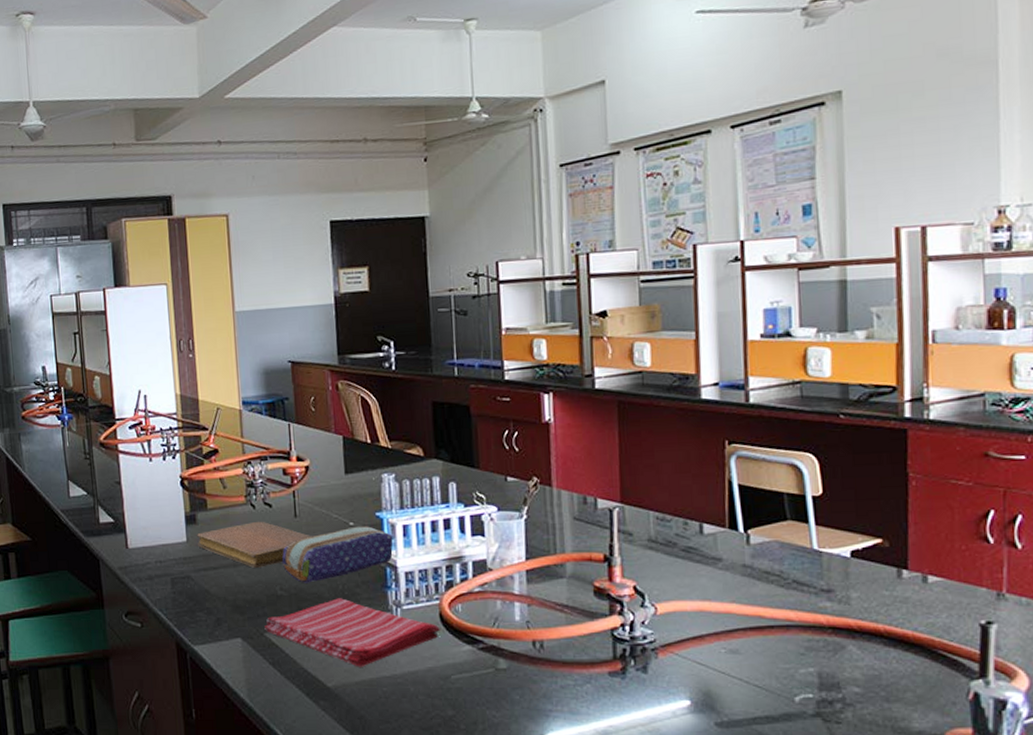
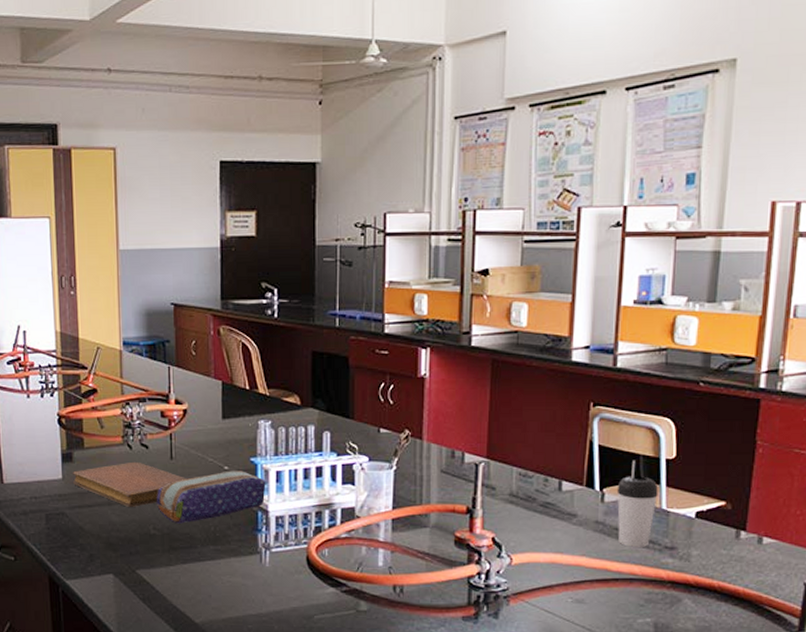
dish towel: present [264,598,440,667] -> none [136,539,306,605]
beverage cup: none [762,498,808,591] -> present [616,460,659,547]

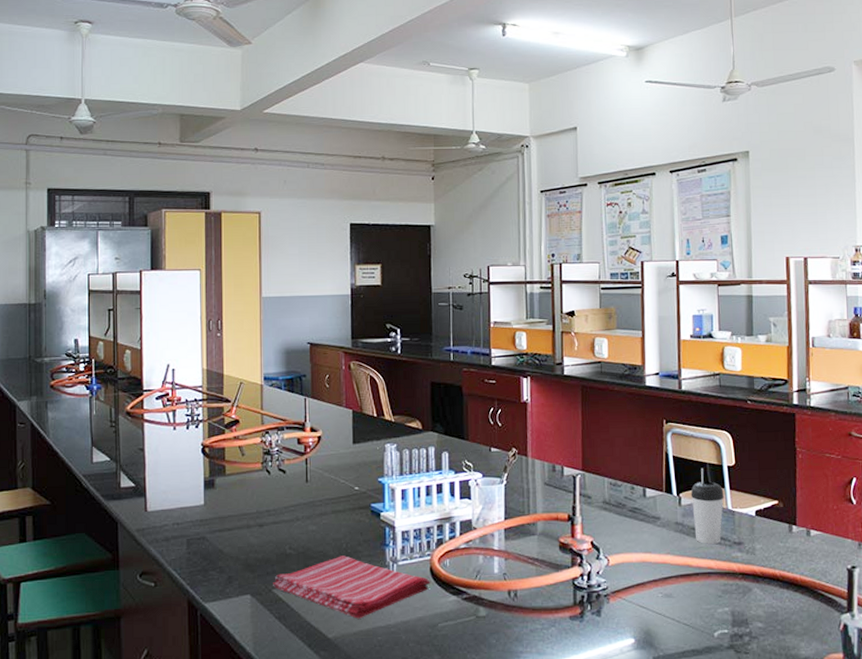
notebook: present [72,461,187,507] -> none [213,485,321,529]
dish towel: none [136,539,306,605] -> present [273,556,430,619]
pencil case: present [157,471,266,524] -> none [293,490,393,543]

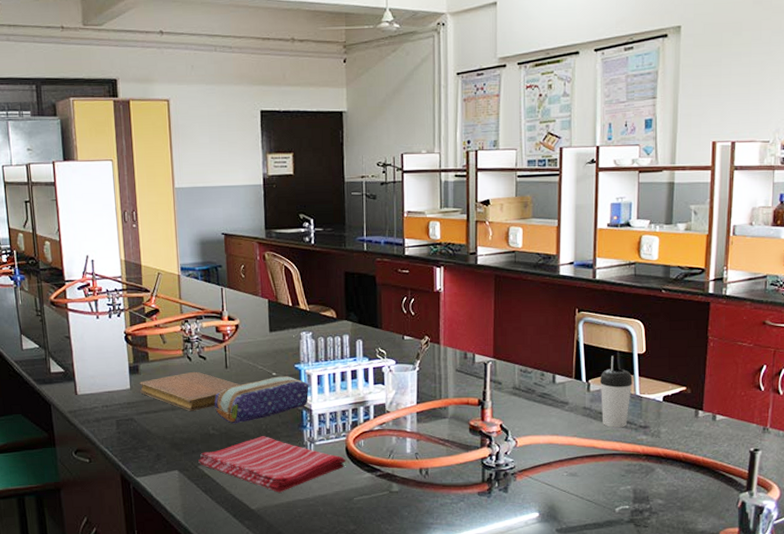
notebook: none [213,485,321,529] -> present [139,371,240,411]
pencil case: none [293,490,393,543] -> present [214,376,309,424]

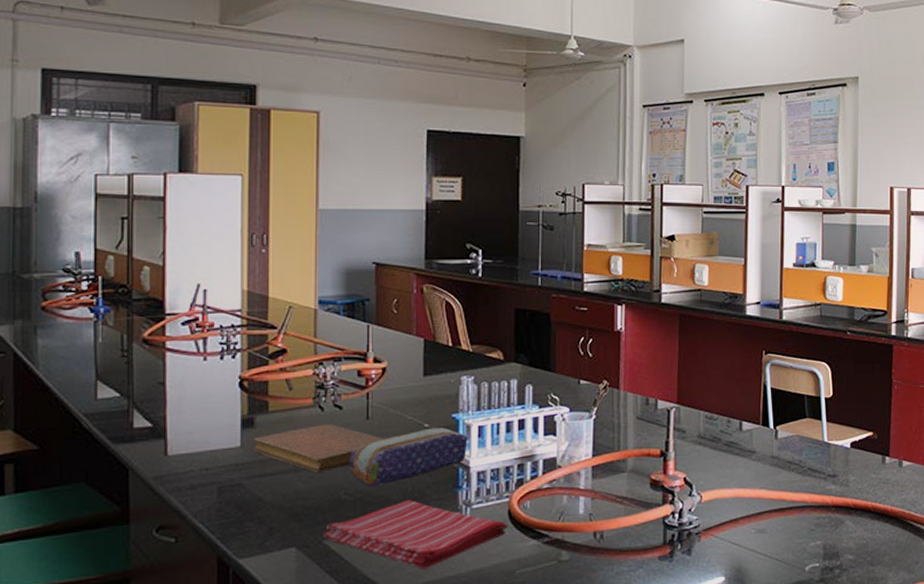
beverage cup: present [599,355,633,428] -> none [787,400,821,478]

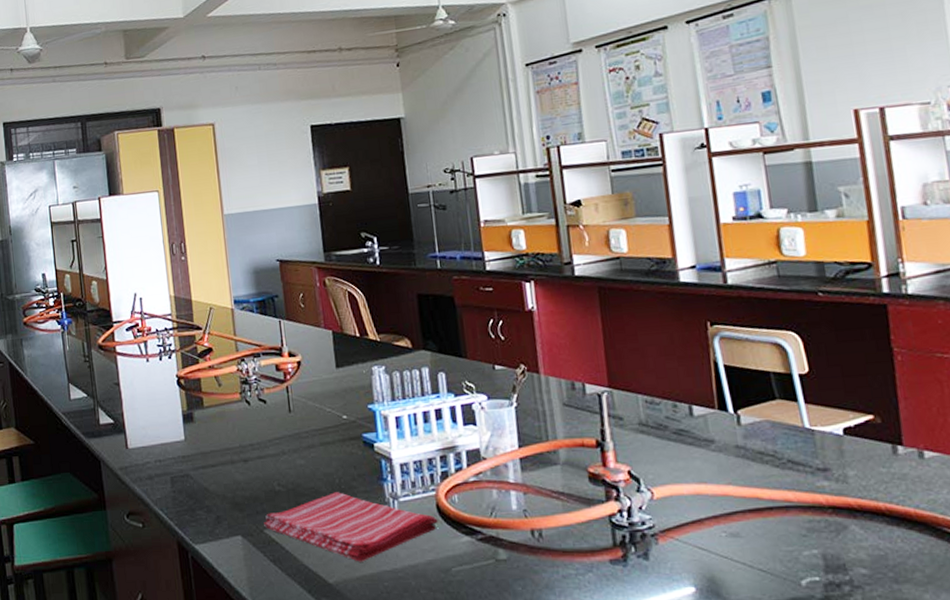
notebook: present [252,423,384,473] -> none [193,417,307,464]
pencil case: present [350,427,468,487] -> none [278,419,387,478]

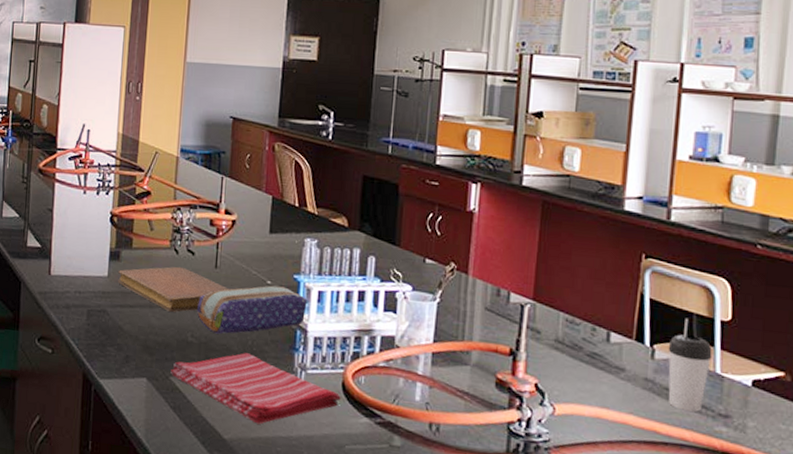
notebook: none [193,417,307,464] -> present [117,266,229,312]
pencil case: none [278,419,387,478] -> present [197,285,308,334]
beverage cup: none [752,378,799,472] -> present [668,318,713,412]

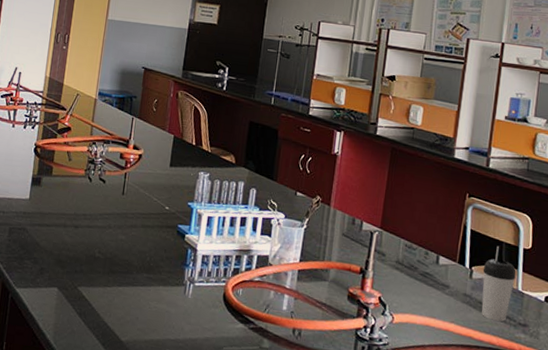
notebook: present [117,266,229,312] -> none [38,192,133,232]
dish towel: present [171,353,341,424] -> none [79,267,222,329]
pencil case: present [197,285,308,334] -> none [104,210,198,251]

